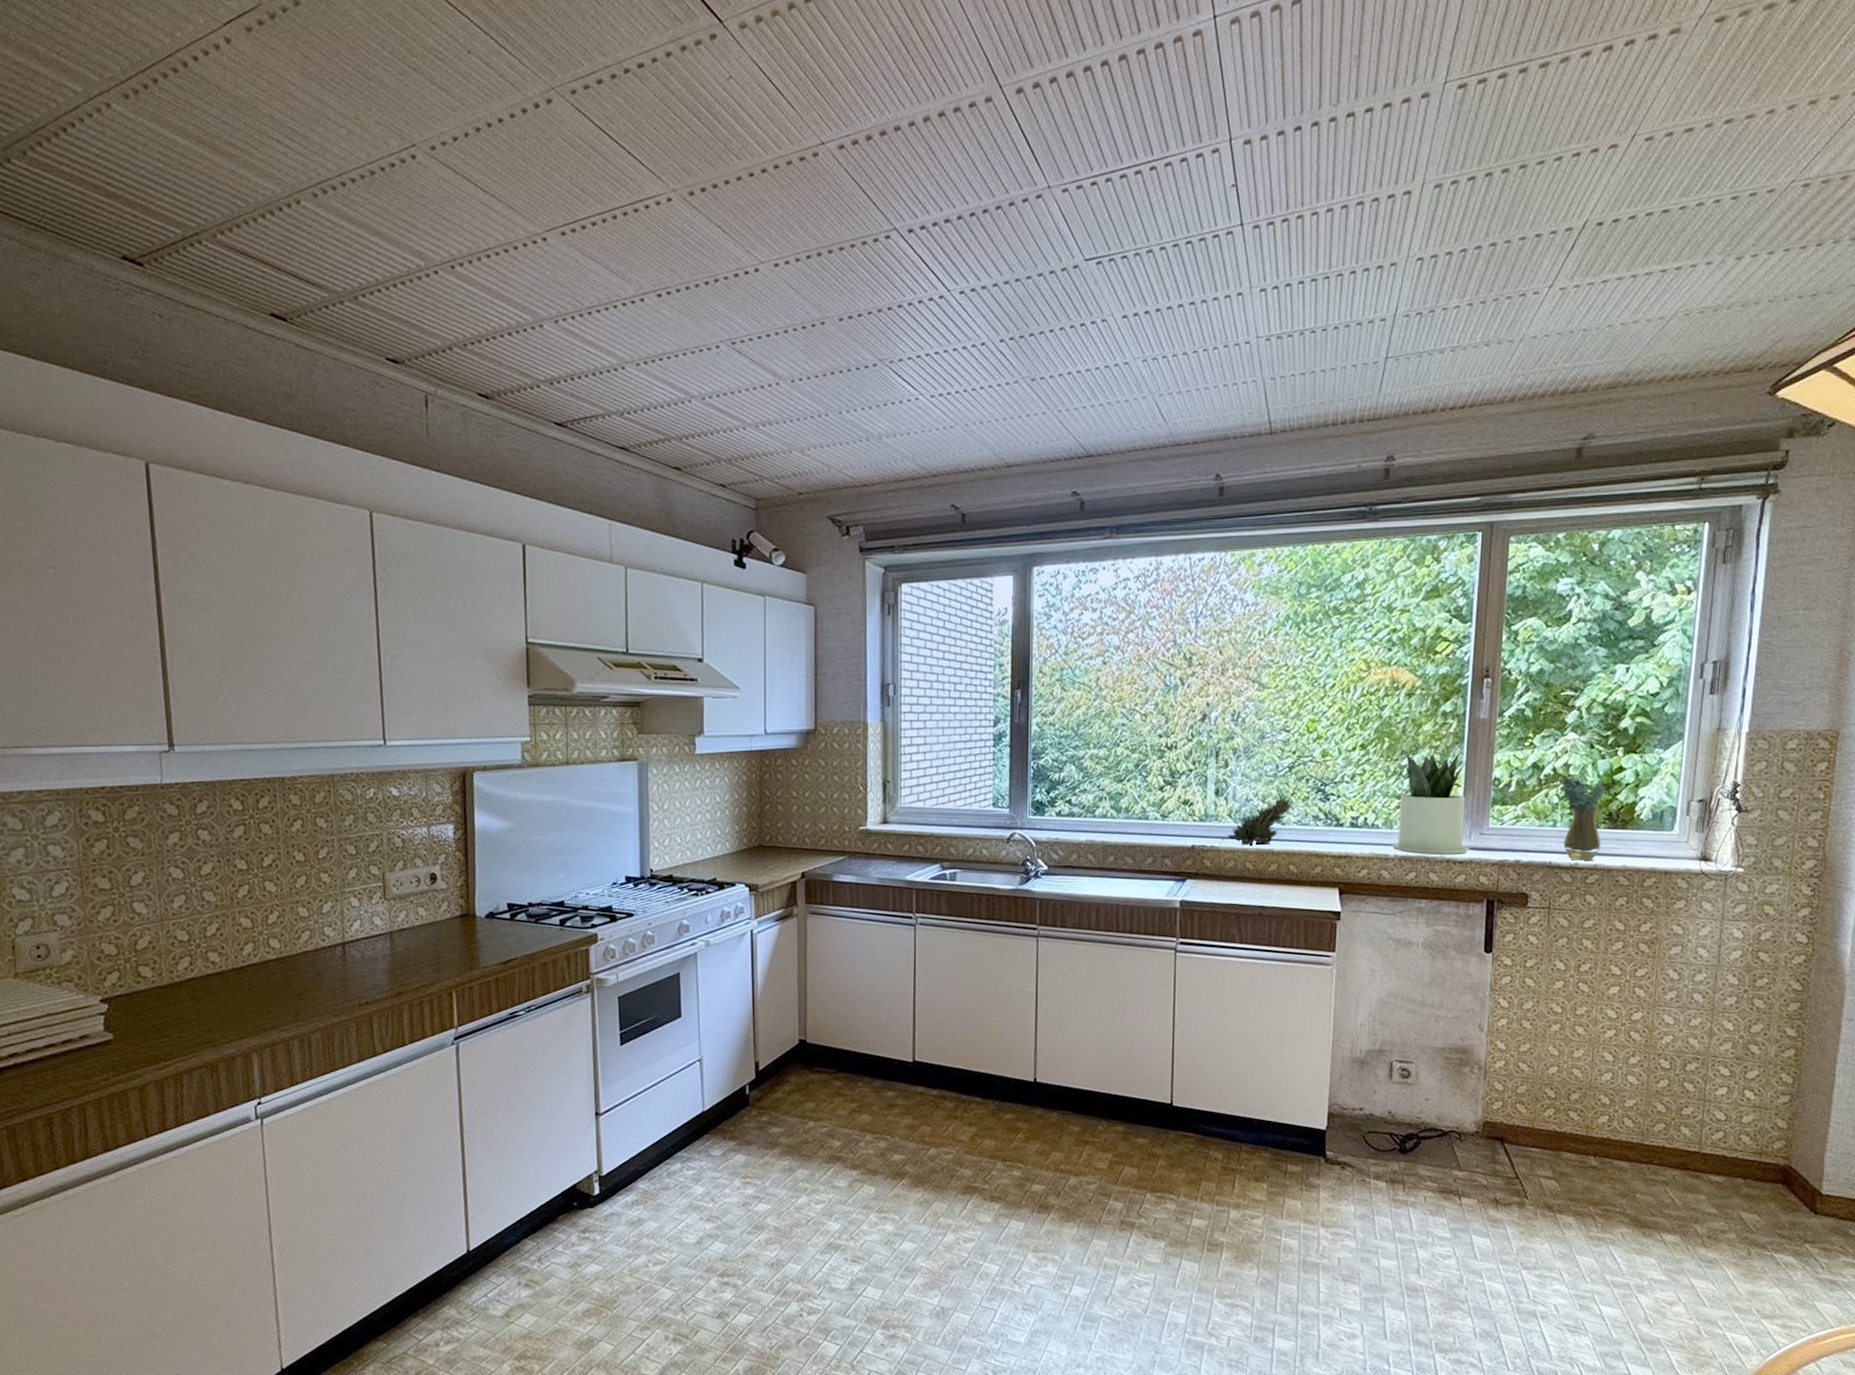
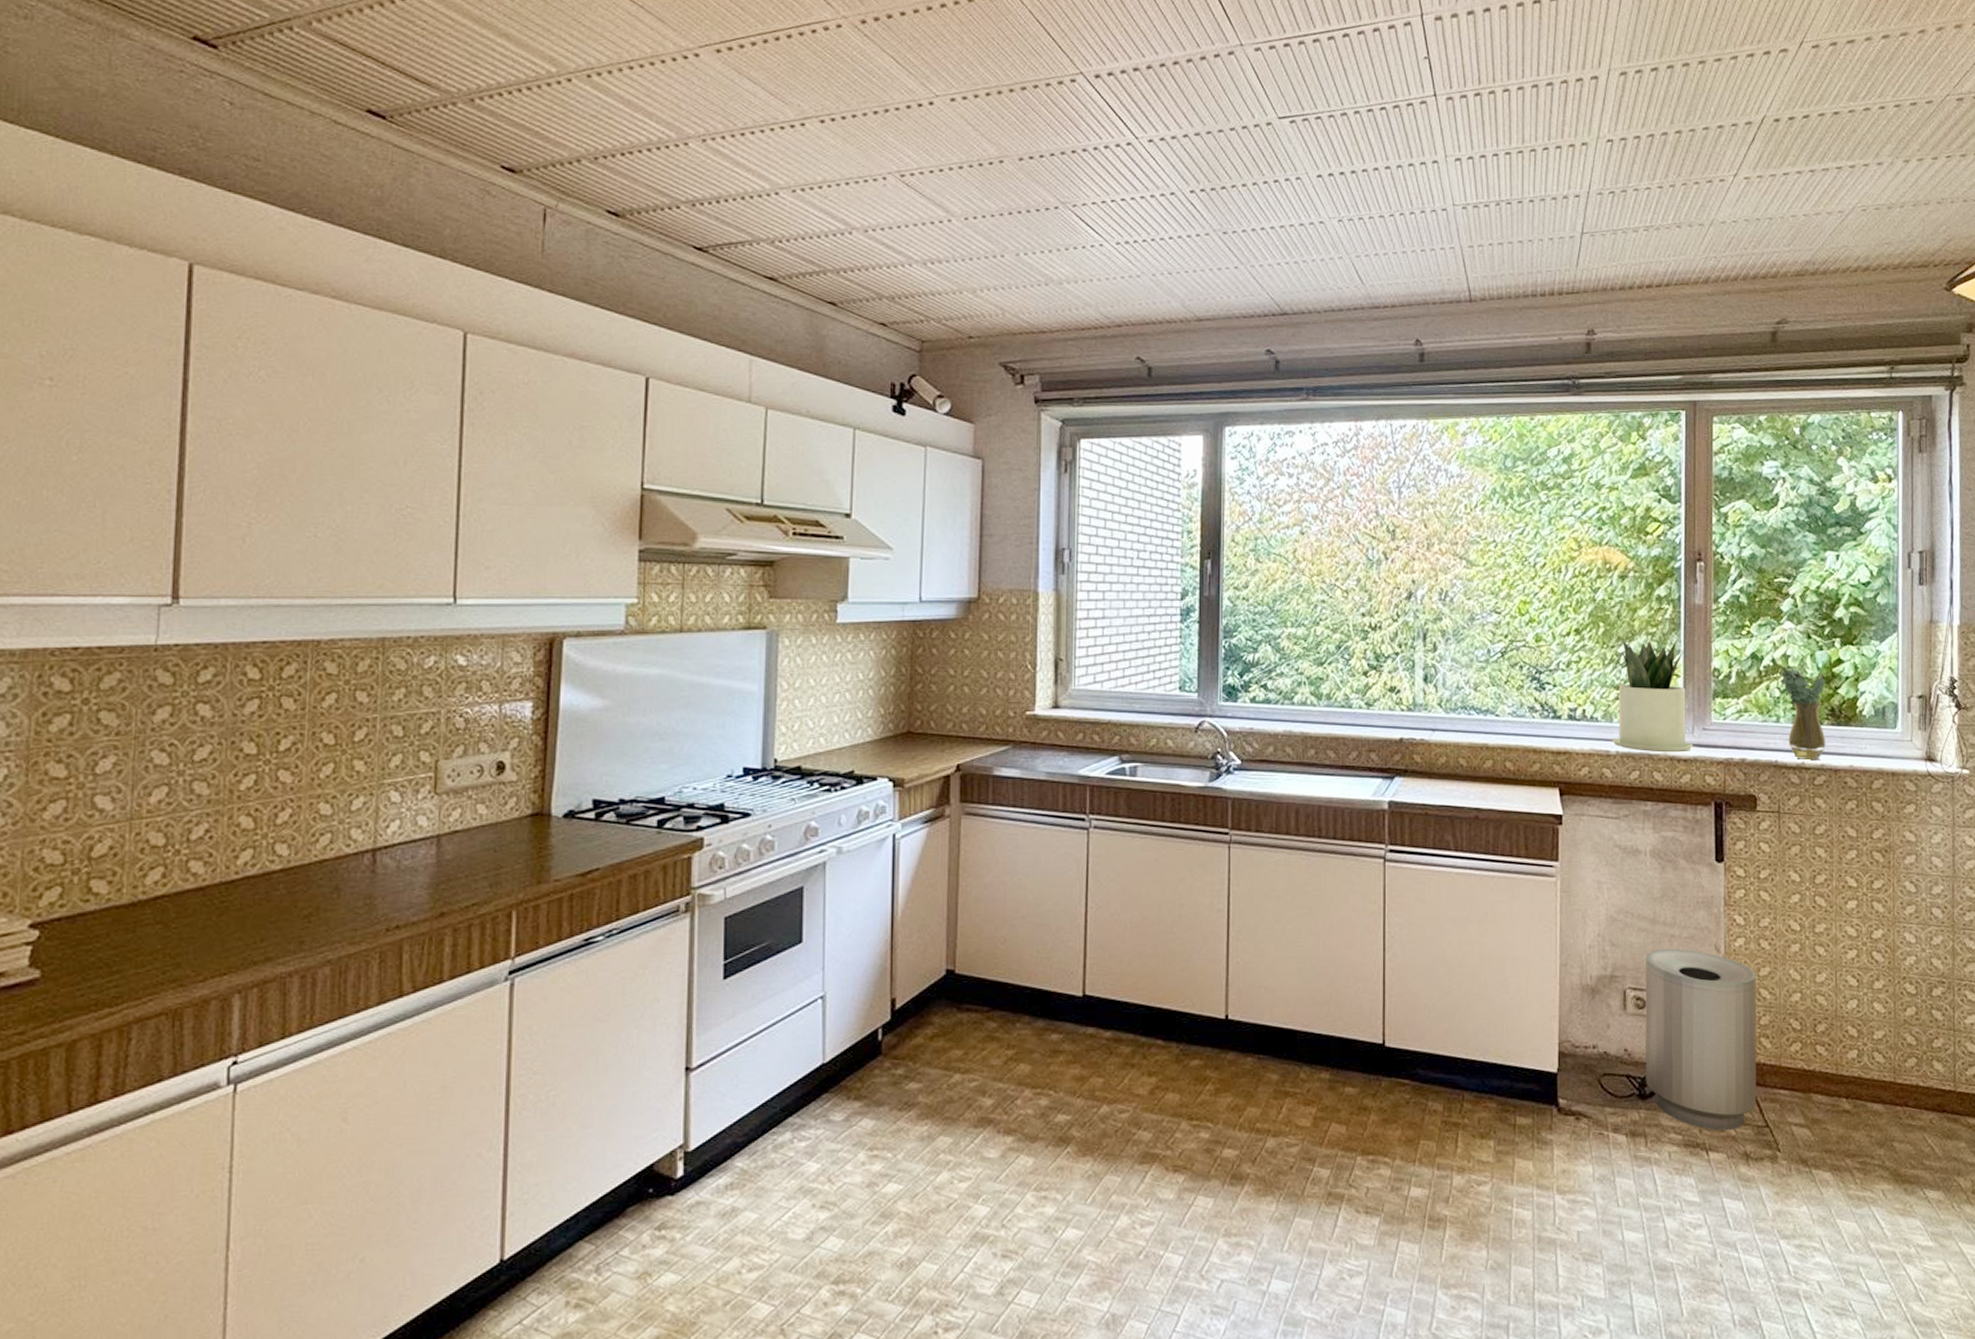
succulent plant: present [1227,794,1294,845] -> none [1438,682,1507,738]
trash can: none [1406,1028,1516,1180] -> present [1645,949,1757,1130]

